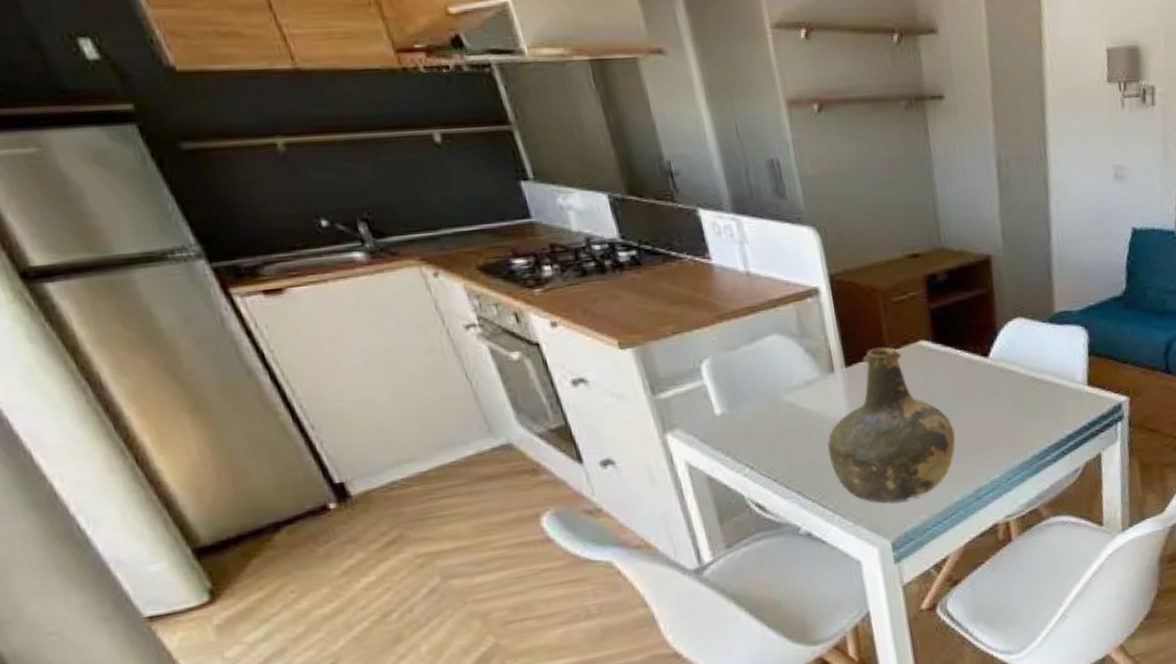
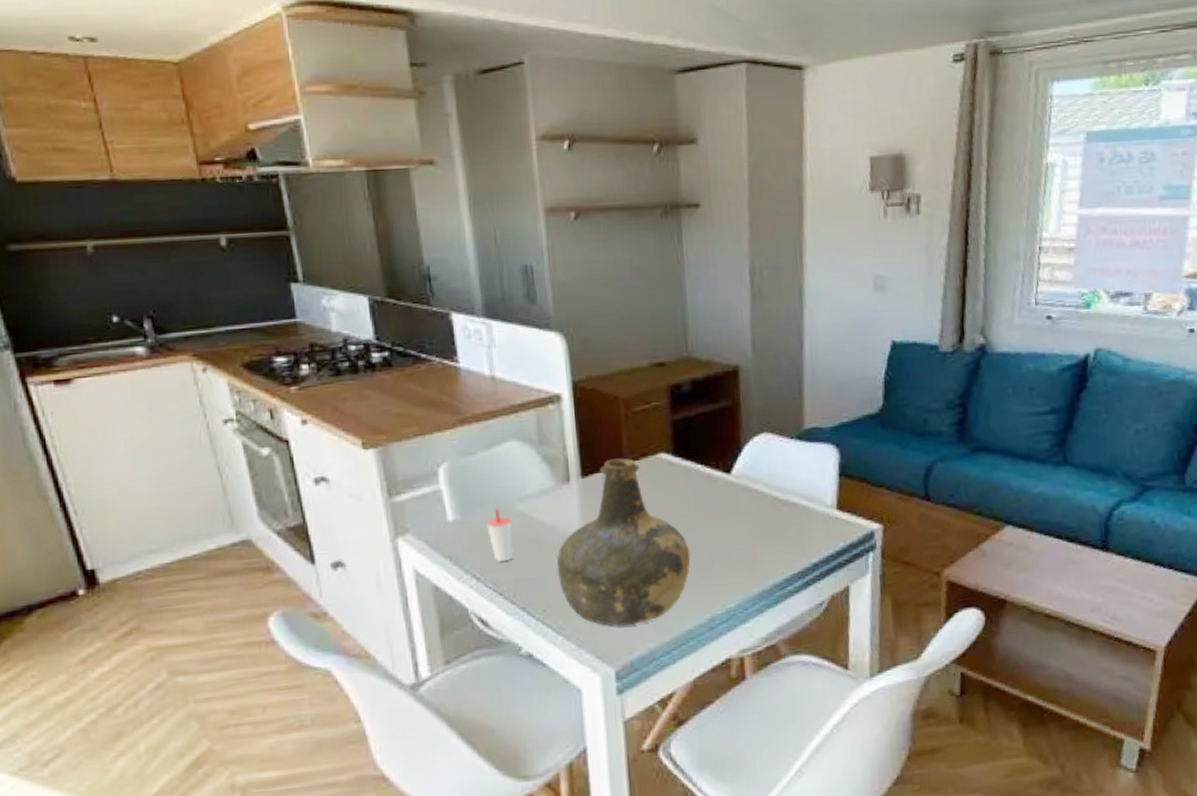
cup: none [755,401,784,451] -> present [486,509,513,563]

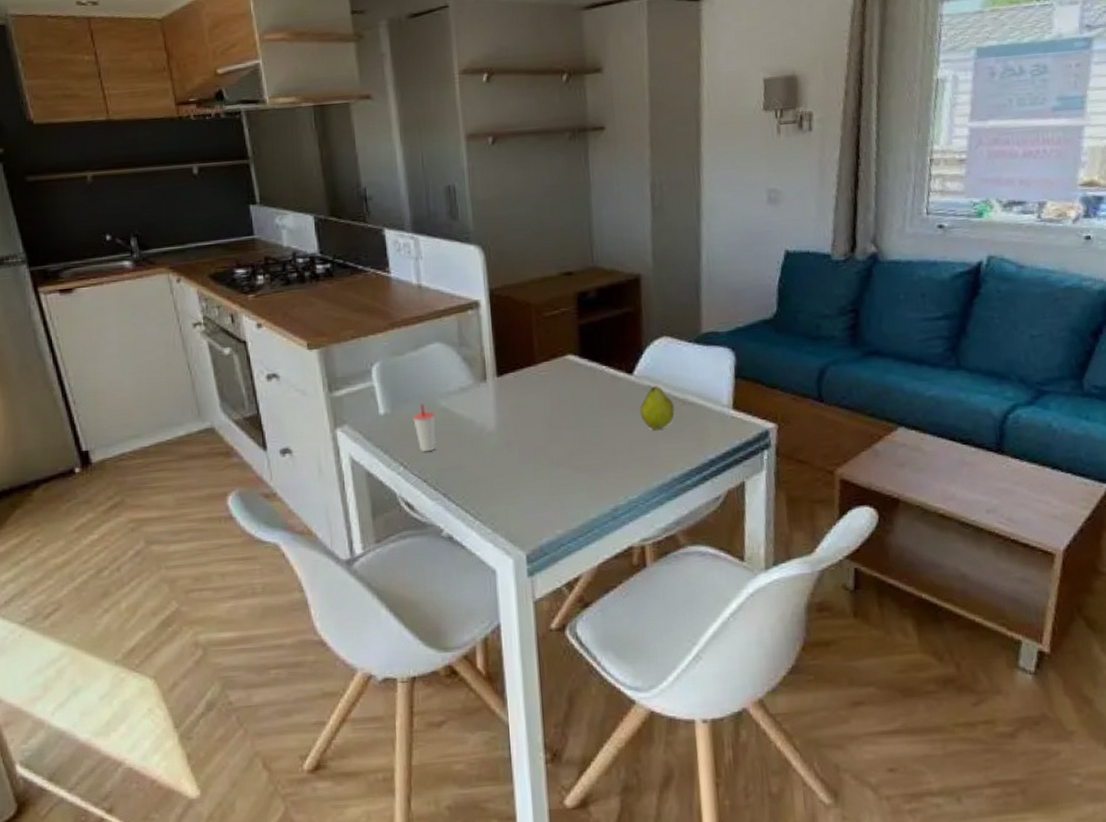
bottle: present [557,458,691,627] -> none [474,359,596,513]
fruit: none [738,485,775,533] -> present [639,385,675,430]

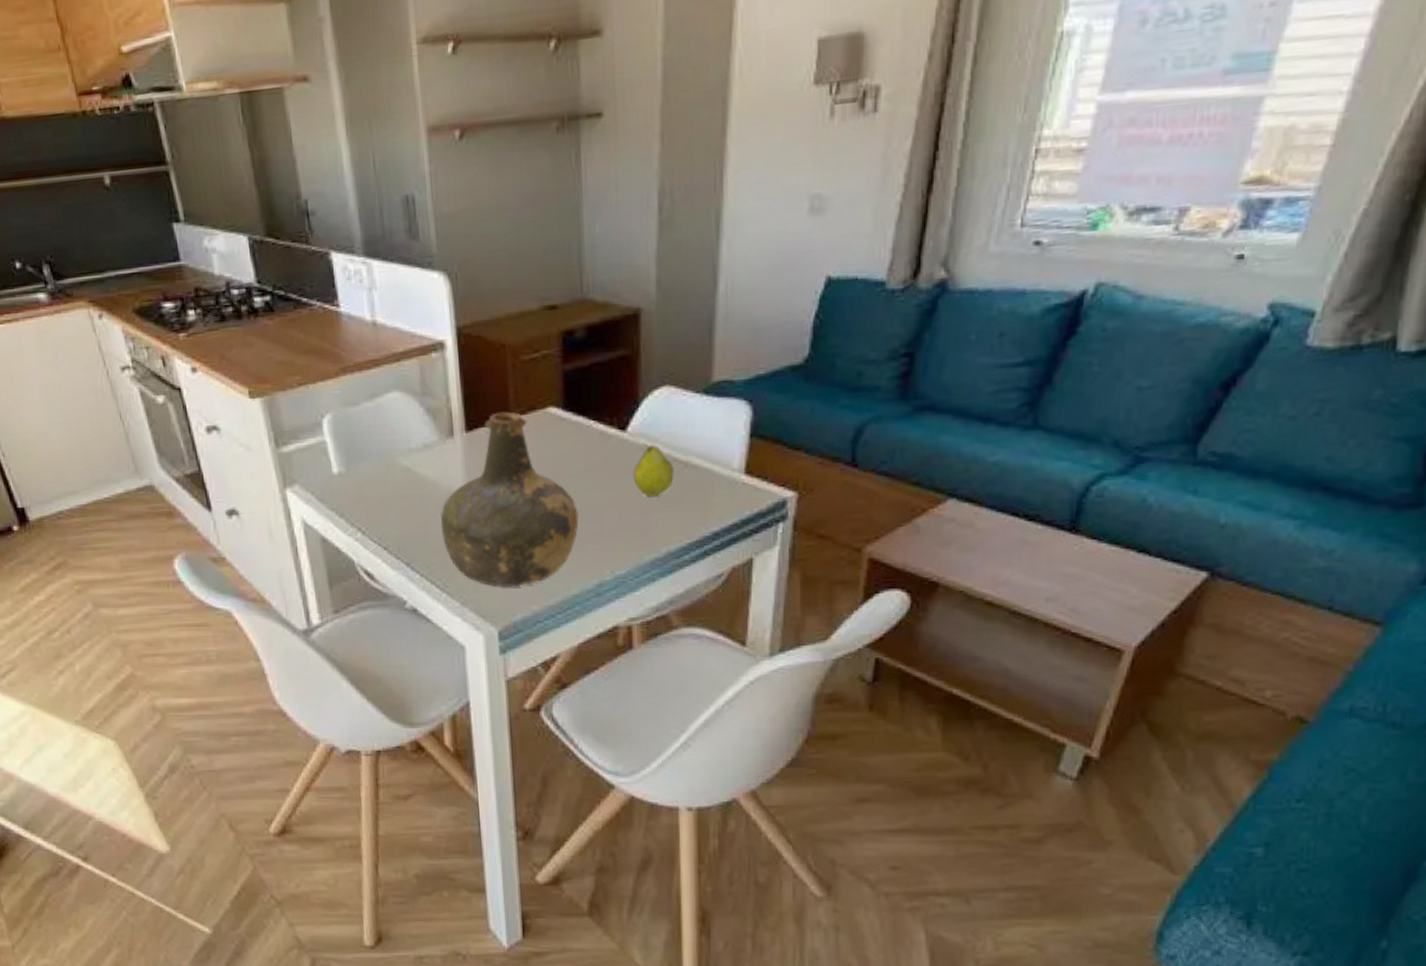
cup: present [413,404,436,452] -> none [370,462,397,517]
bottle: none [474,359,596,513] -> present [440,411,579,587]

